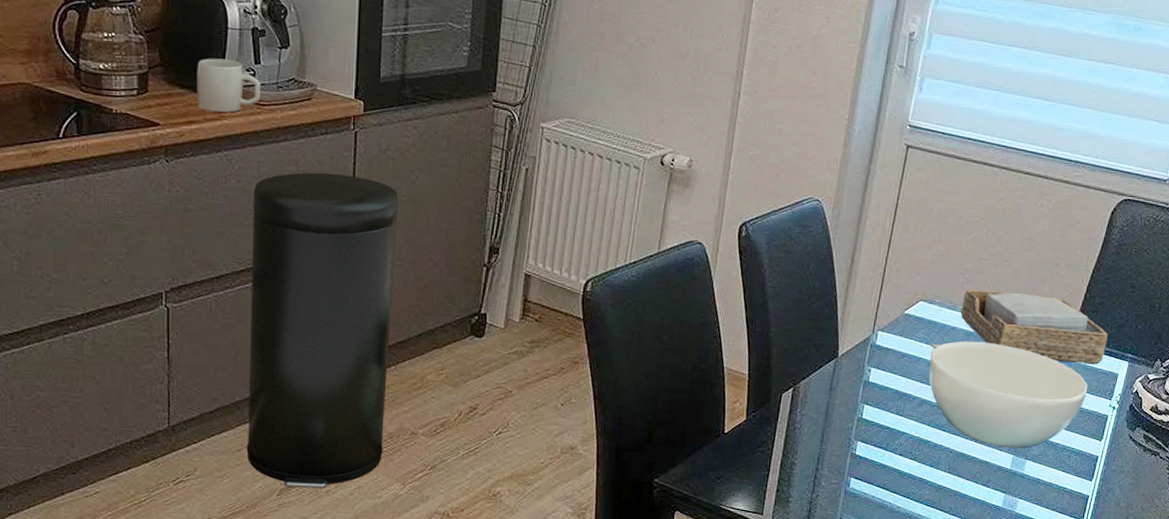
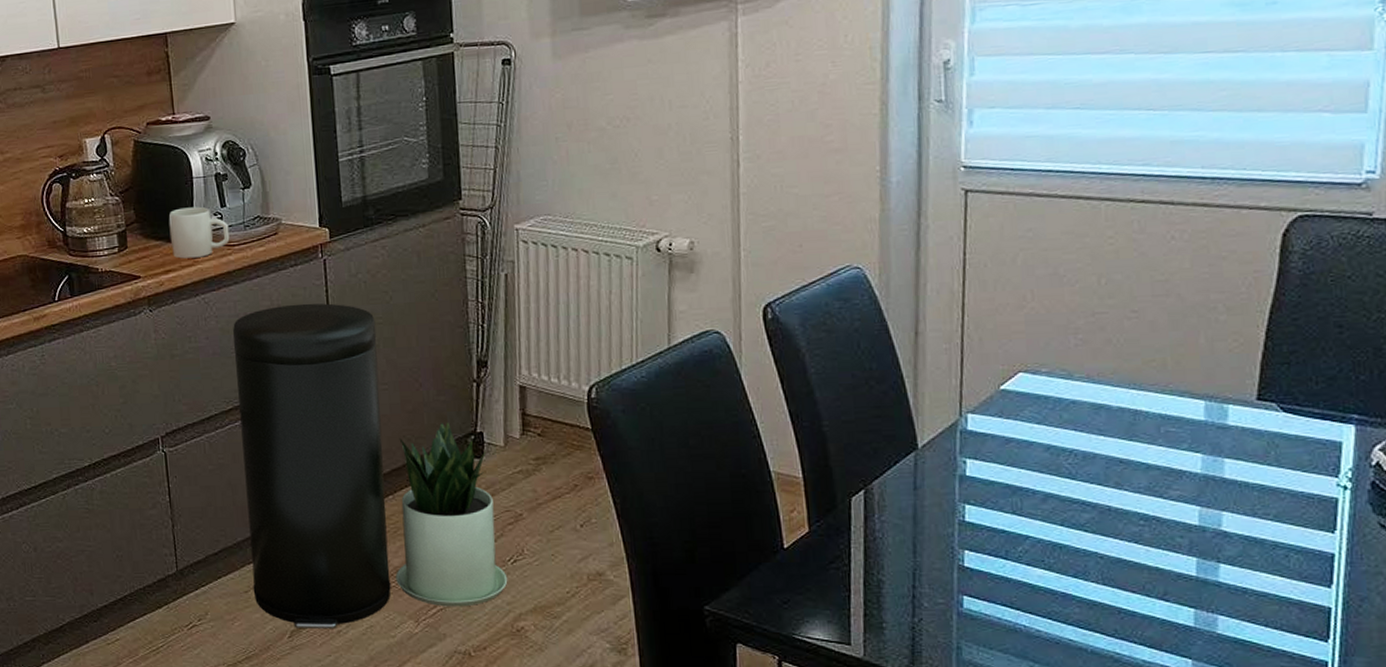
planter: none [388,302,491,472] -> present [396,423,508,607]
bowl: present [928,341,1089,449] -> none [1044,415,1297,549]
napkin holder: present [960,289,1108,365] -> none [1080,349,1315,433]

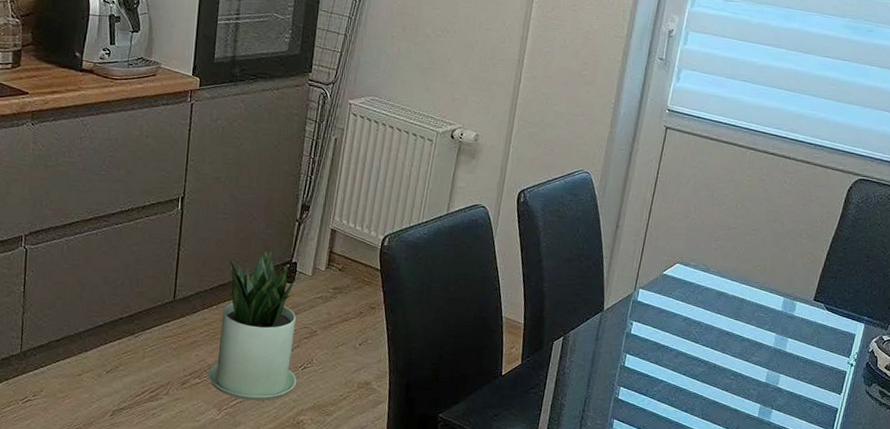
mug: present [168,206,230,259] -> none [60,39,115,85]
pedal bin: present [232,303,391,630] -> none [86,137,226,412]

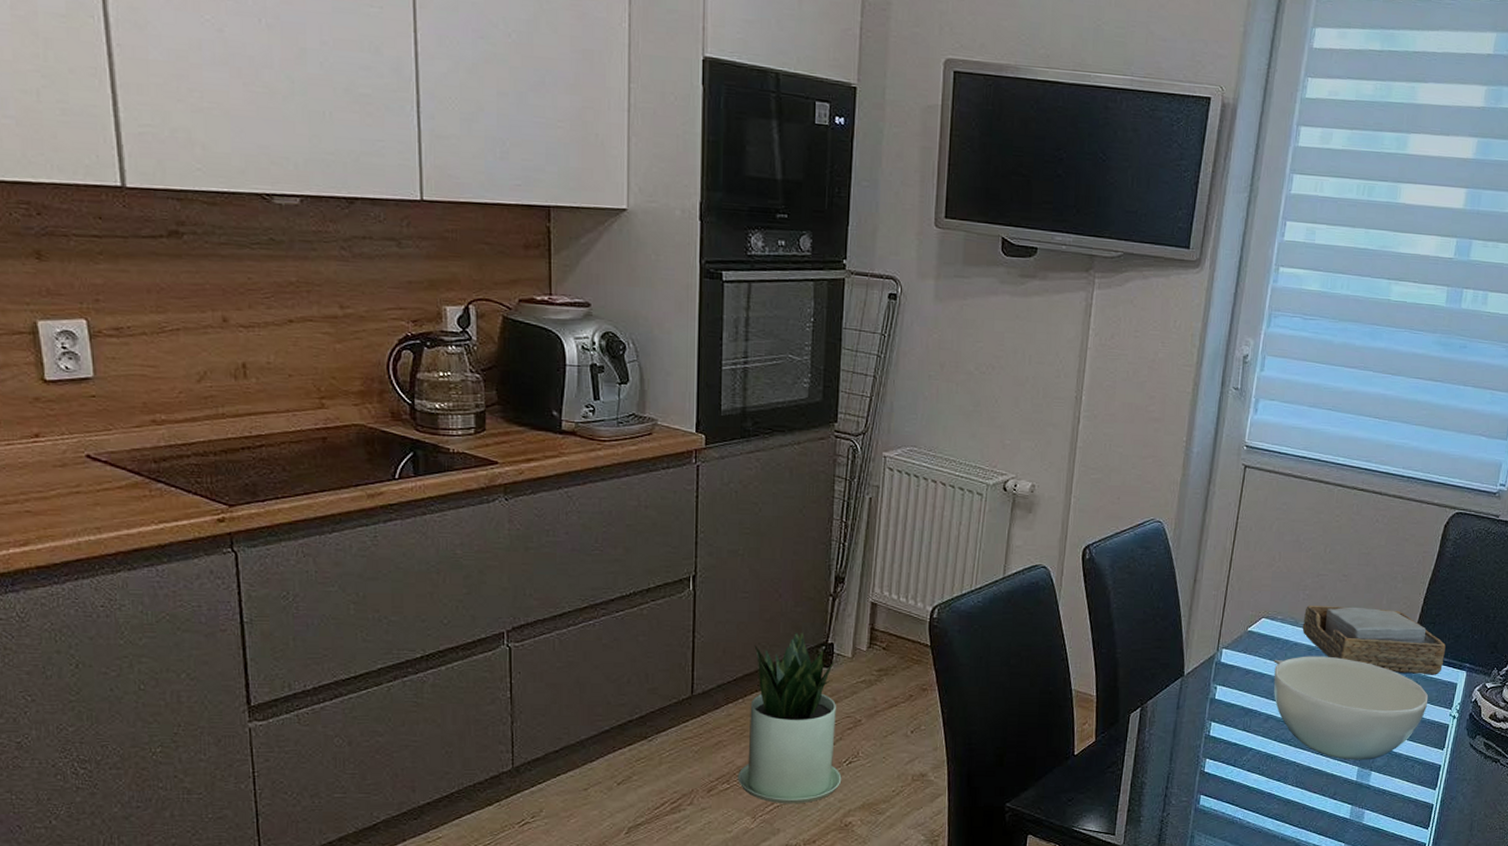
bowl: none [684,300,828,399] -> present [1273,656,1429,760]
napkin holder: none [713,254,846,326] -> present [1302,604,1446,675]

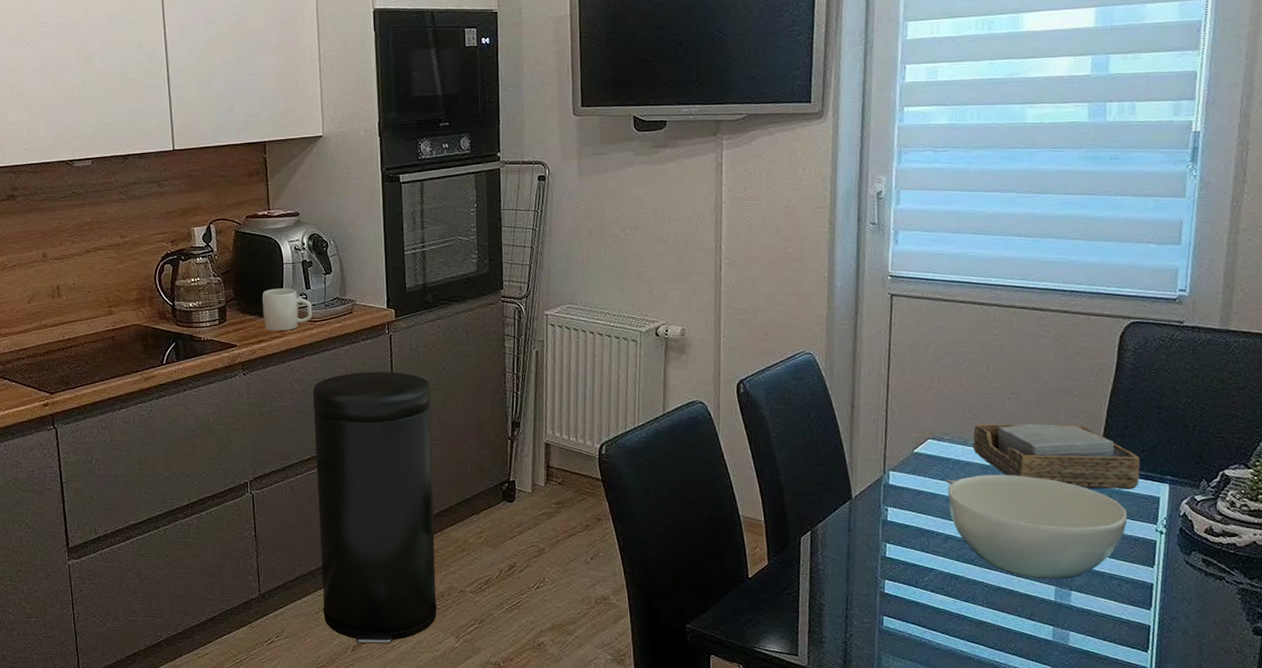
mug: none [535,395,601,449] -> present [262,288,313,331]
pedal bin: none [593,507,743,826] -> present [312,371,437,645]
planter: present [738,633,842,804] -> none [441,473,532,626]

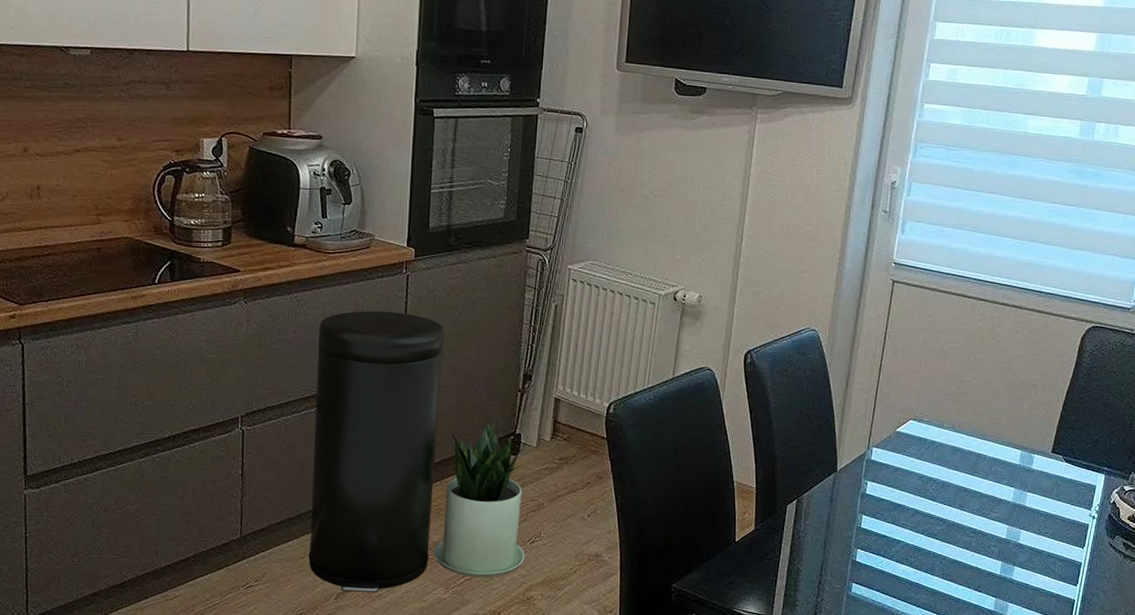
mug: present [262,288,313,331] -> none [272,213,327,260]
planter: none [441,473,532,626] -> present [434,424,525,578]
bowl: present [946,474,1128,580] -> none [920,456,1069,556]
napkin holder: present [973,423,1141,490] -> none [947,408,1084,477]

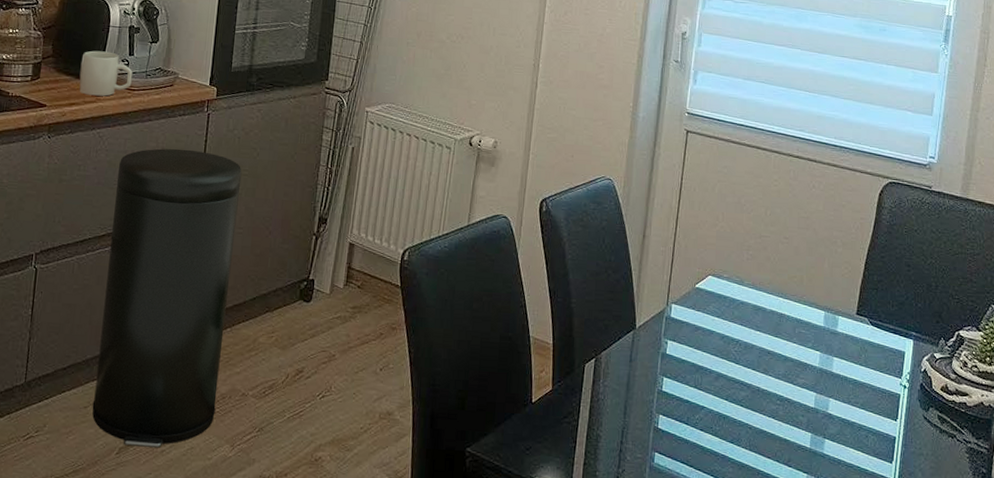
mug: none [272,213,327,260] -> present [79,50,133,96]
planter: present [434,424,525,578] -> none [220,268,316,435]

